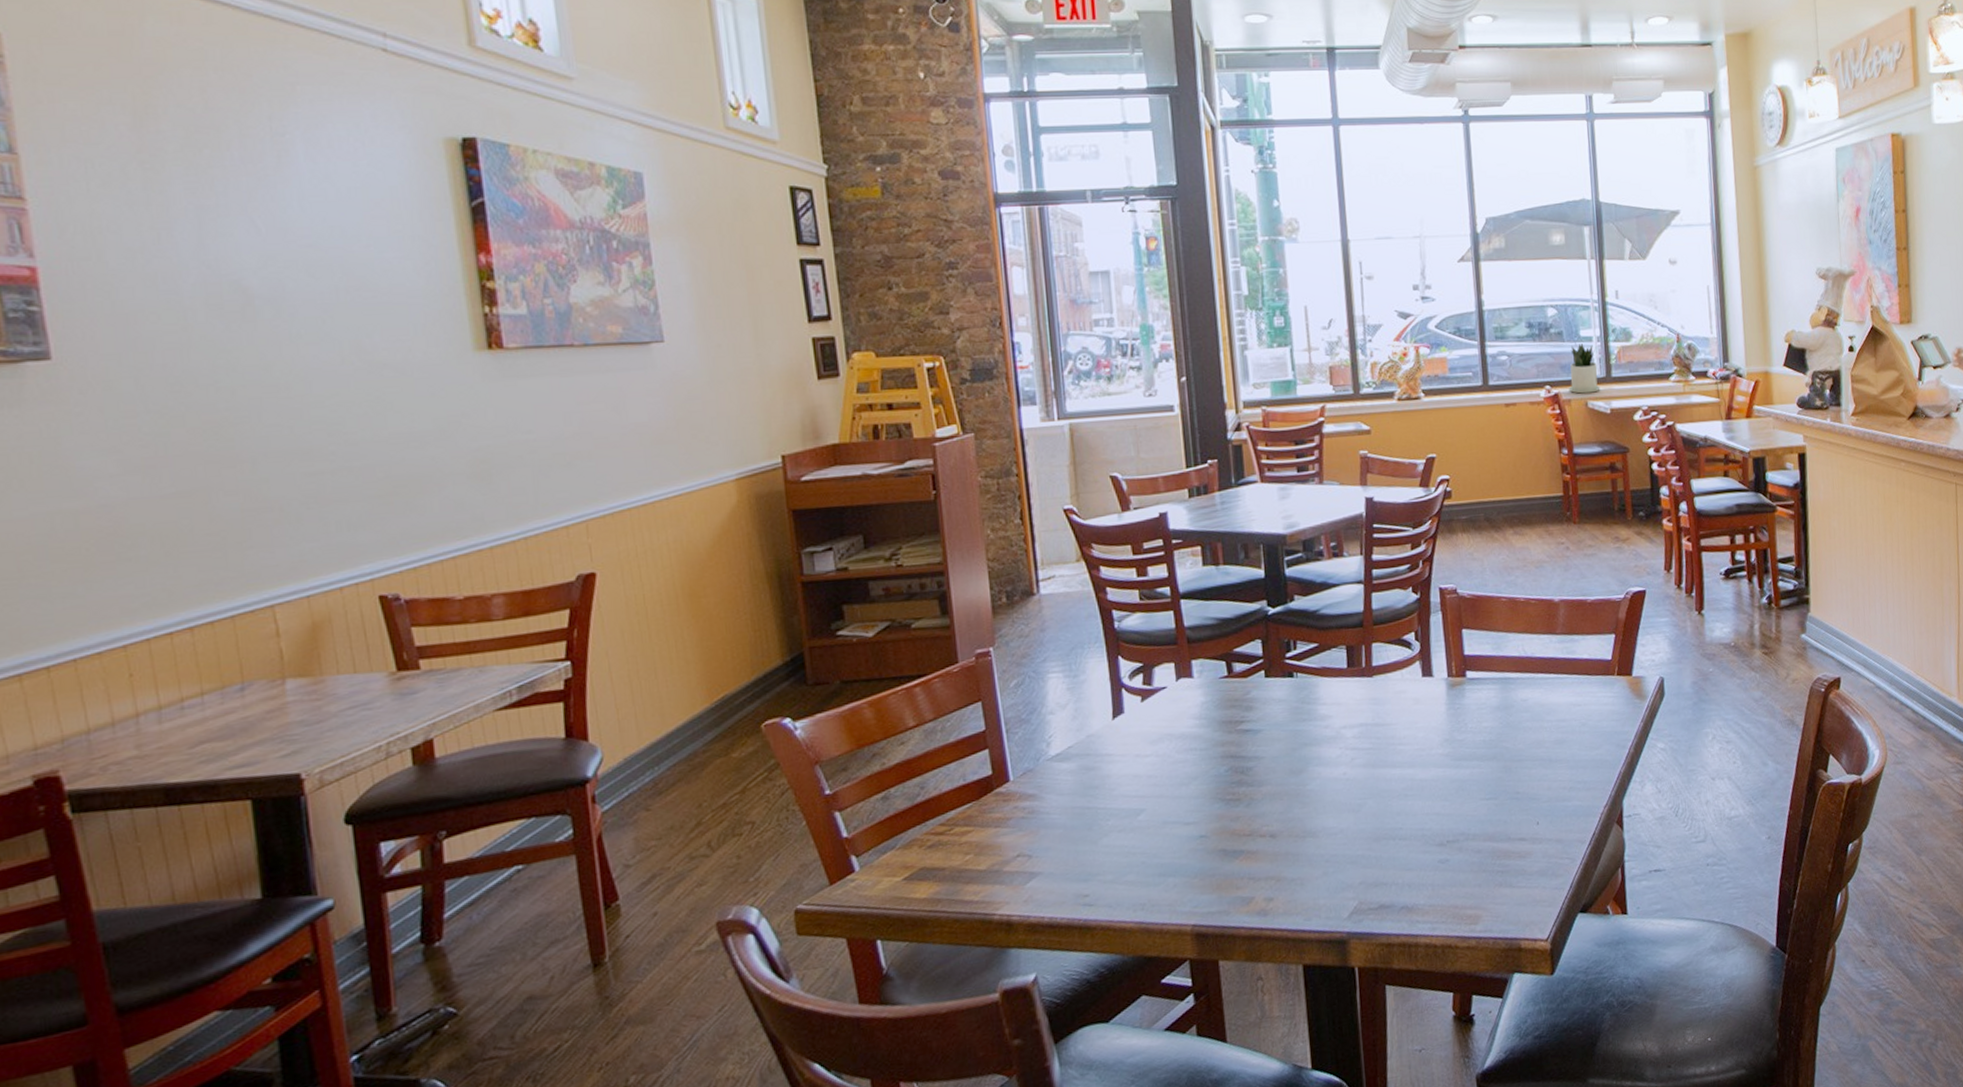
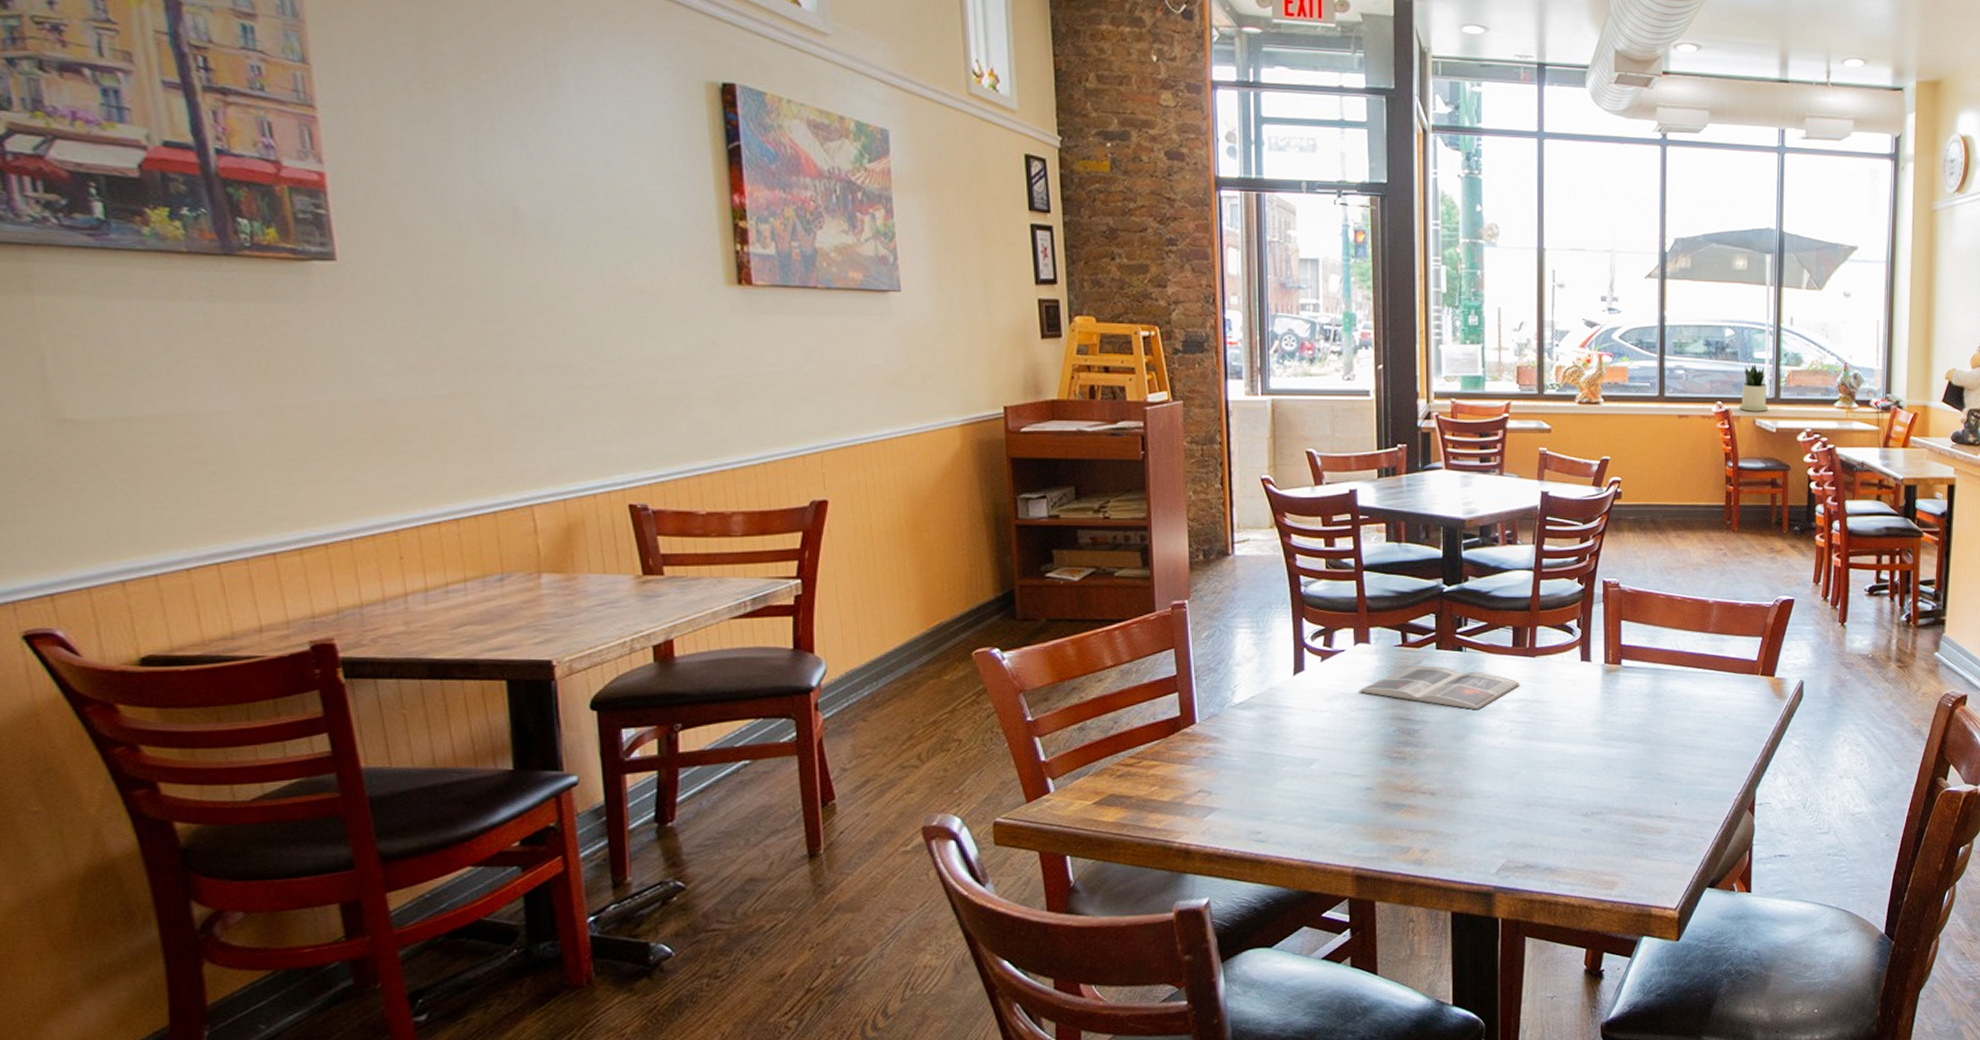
magazine: none [1184,695,1360,740] -> present [1359,665,1521,710]

